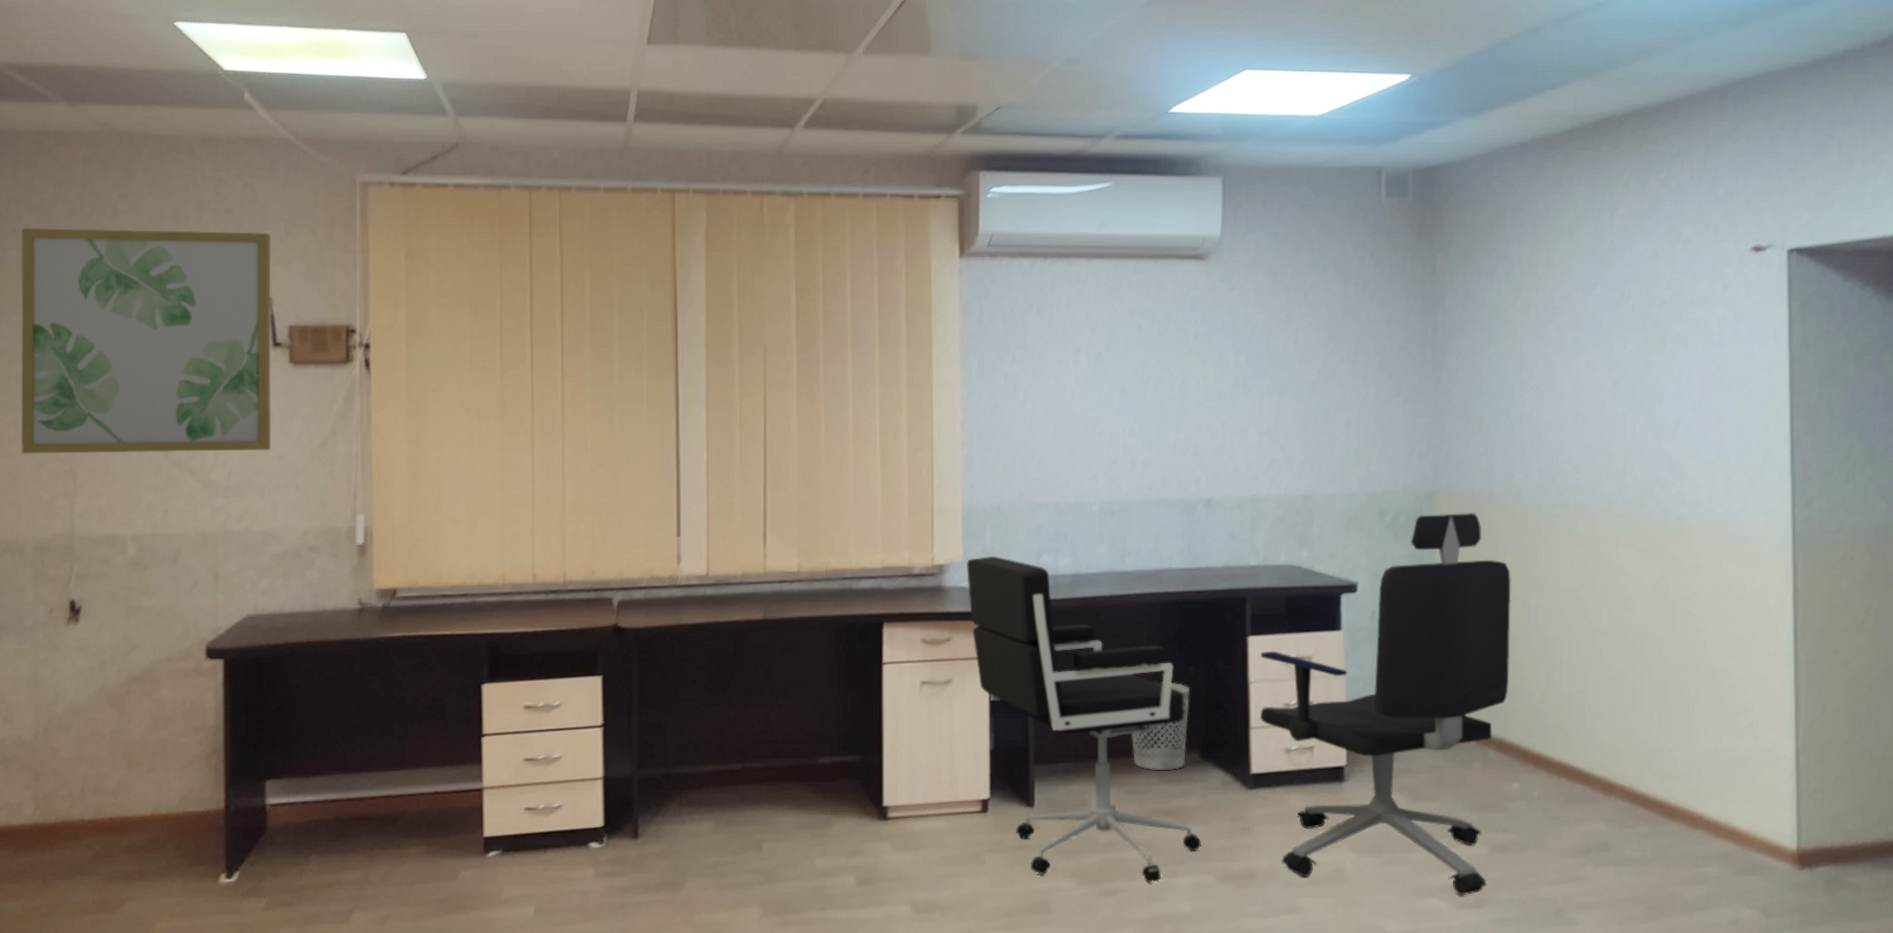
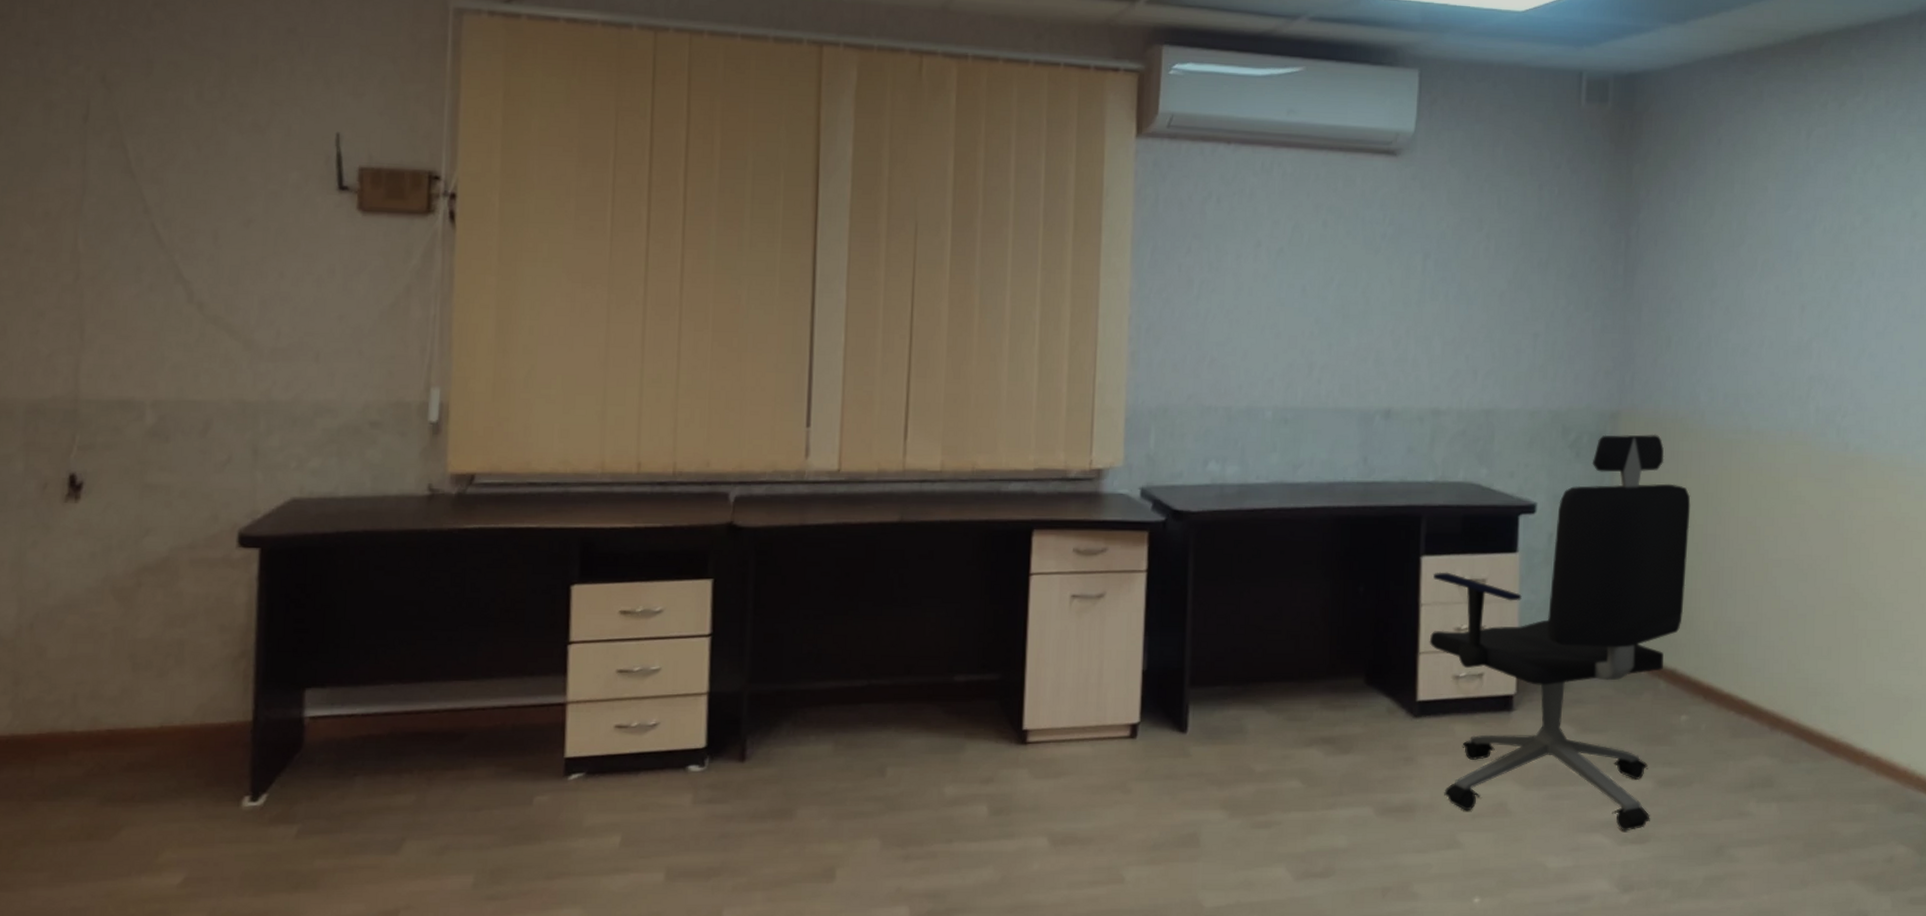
wall art: present [20,228,272,454] -> none [15,33,341,310]
office chair: present [965,556,1201,883] -> none [1126,461,1362,815]
wastebasket: present [1131,682,1190,771] -> none [1294,601,1359,697]

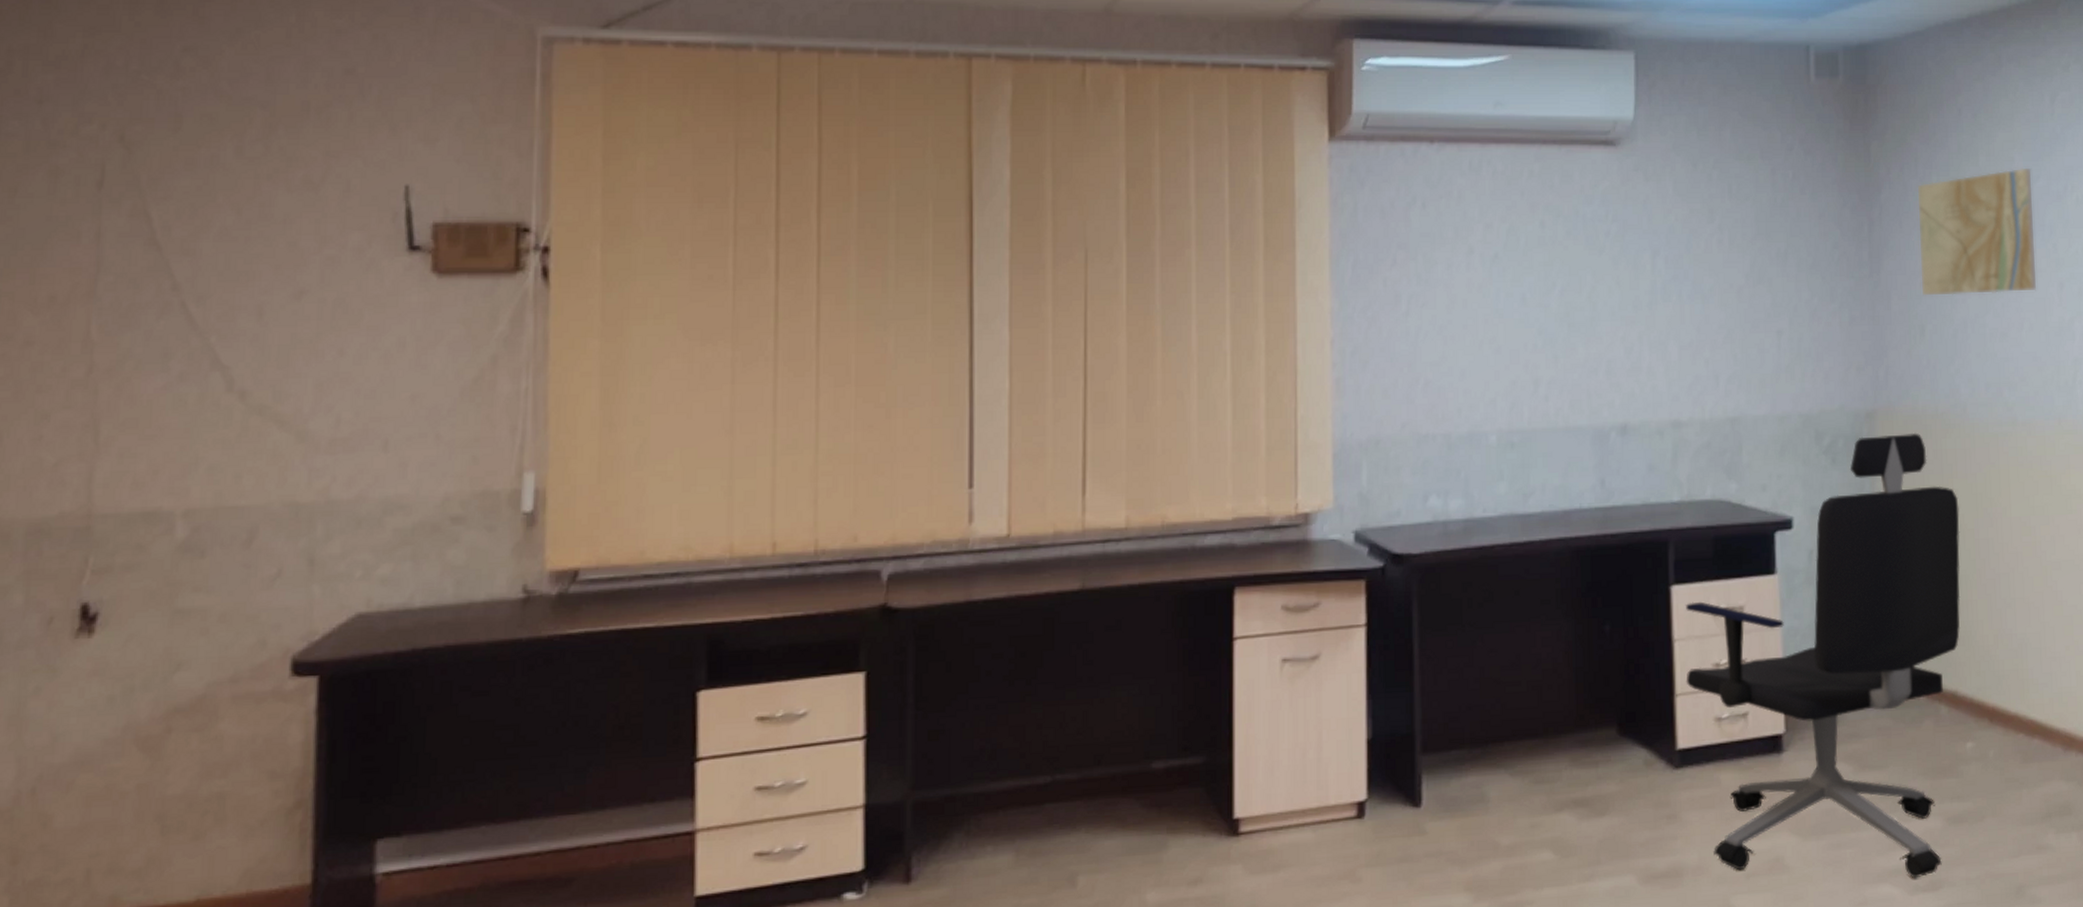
map: none [1672,196,1783,312] -> present [1918,167,2037,296]

